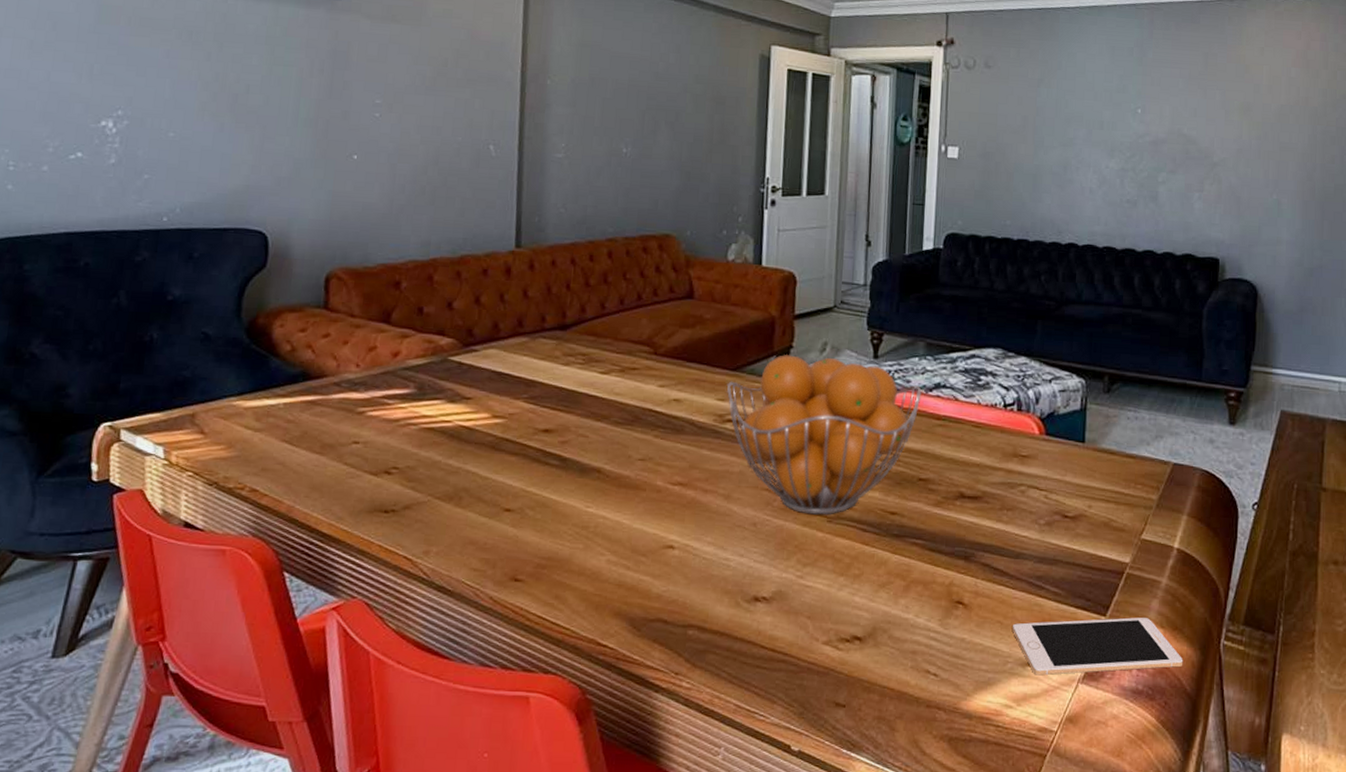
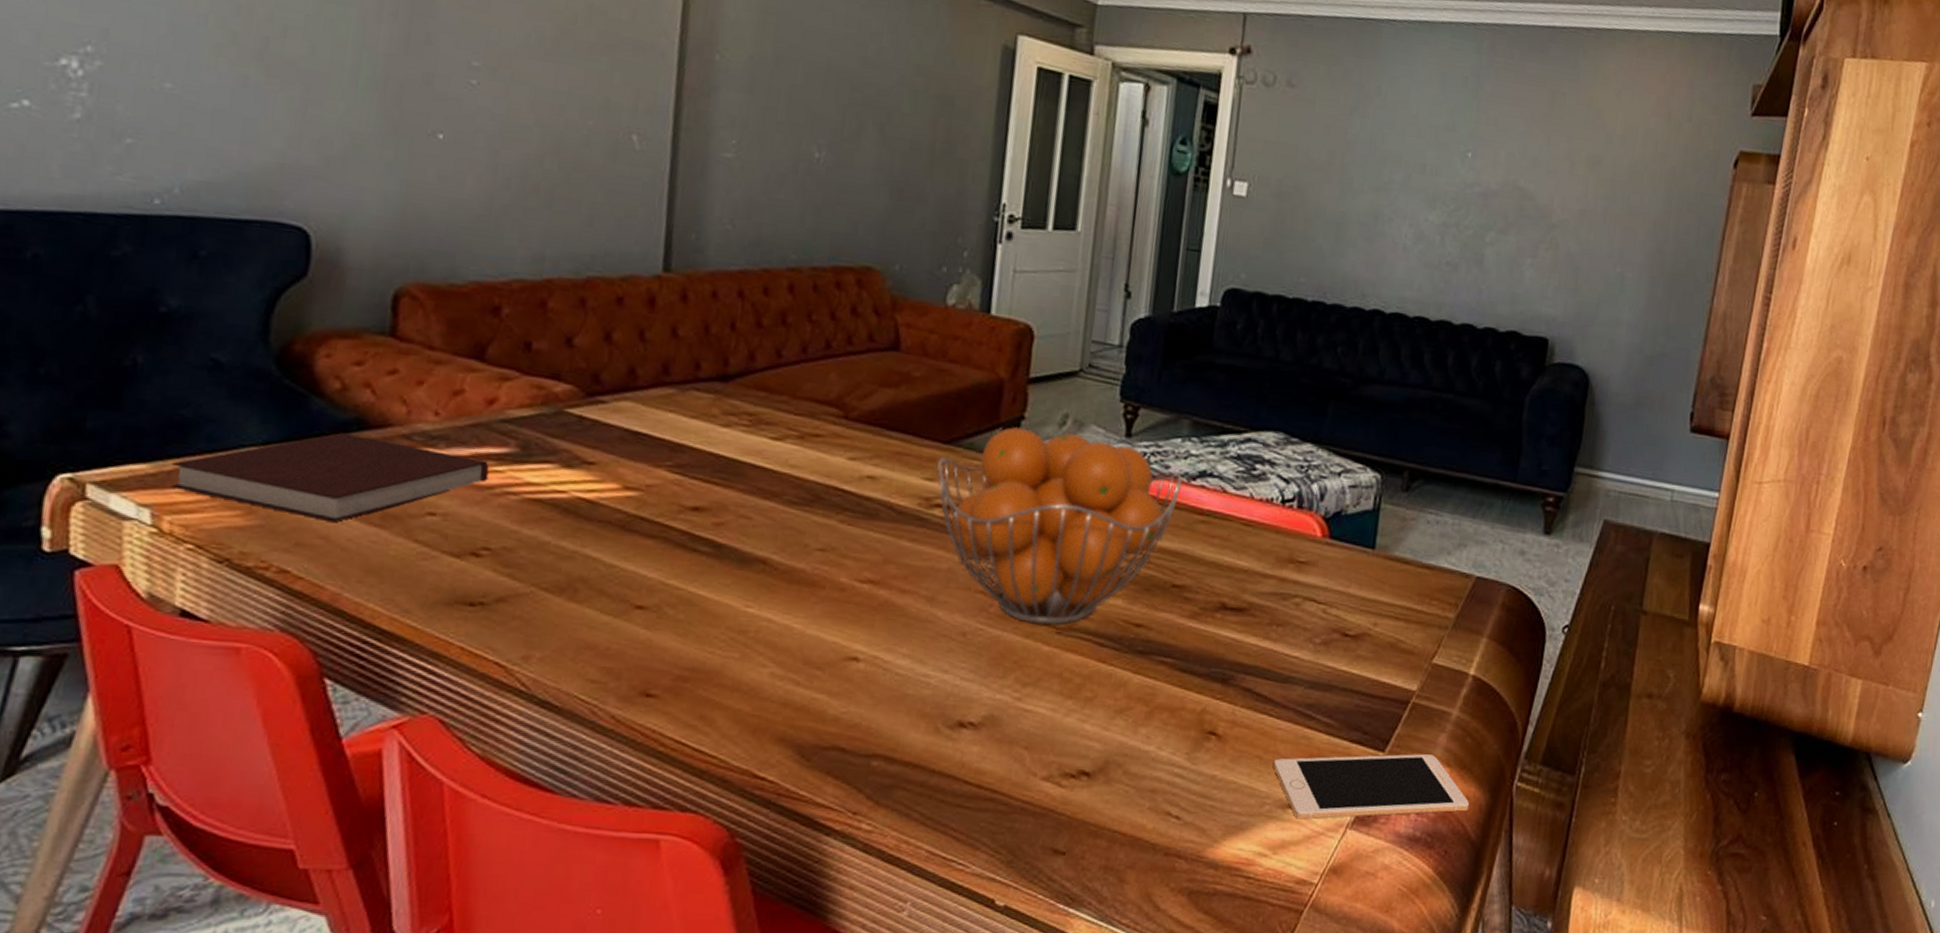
notebook: none [177,383,396,452] -> present [171,432,490,523]

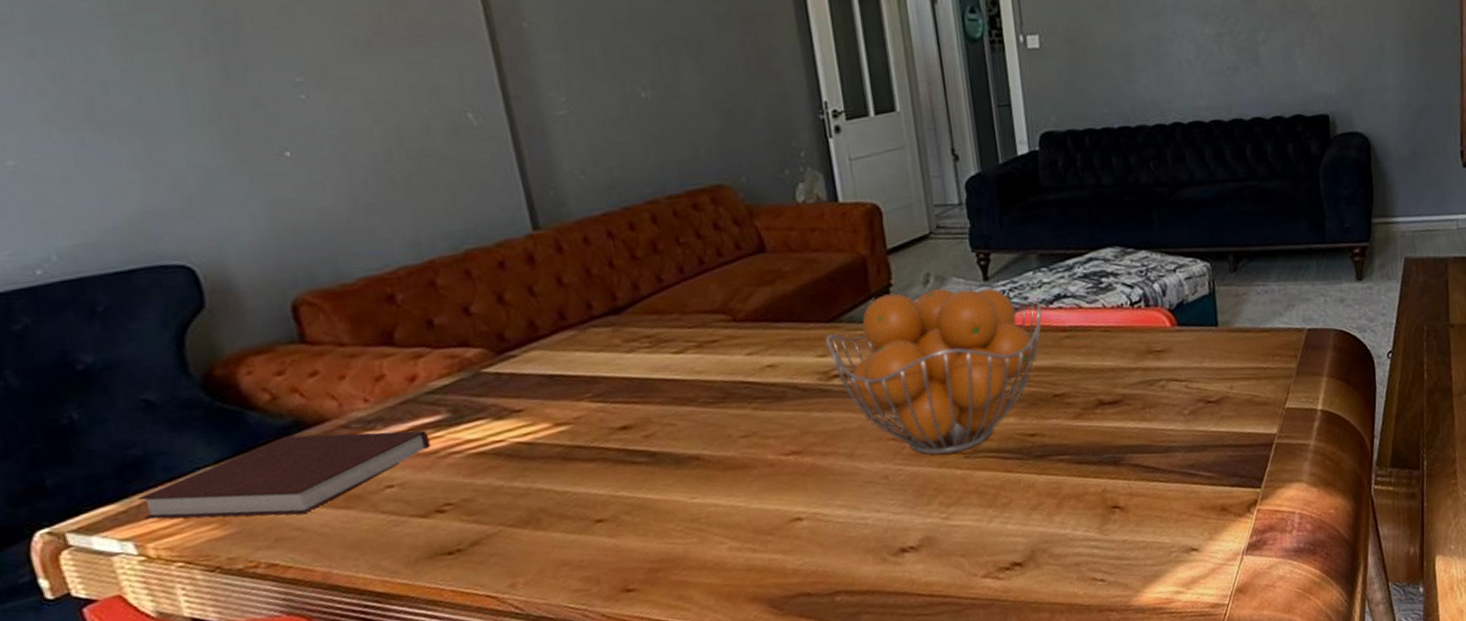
cell phone: present [1273,754,1470,820] -> none [1172,480,1339,558]

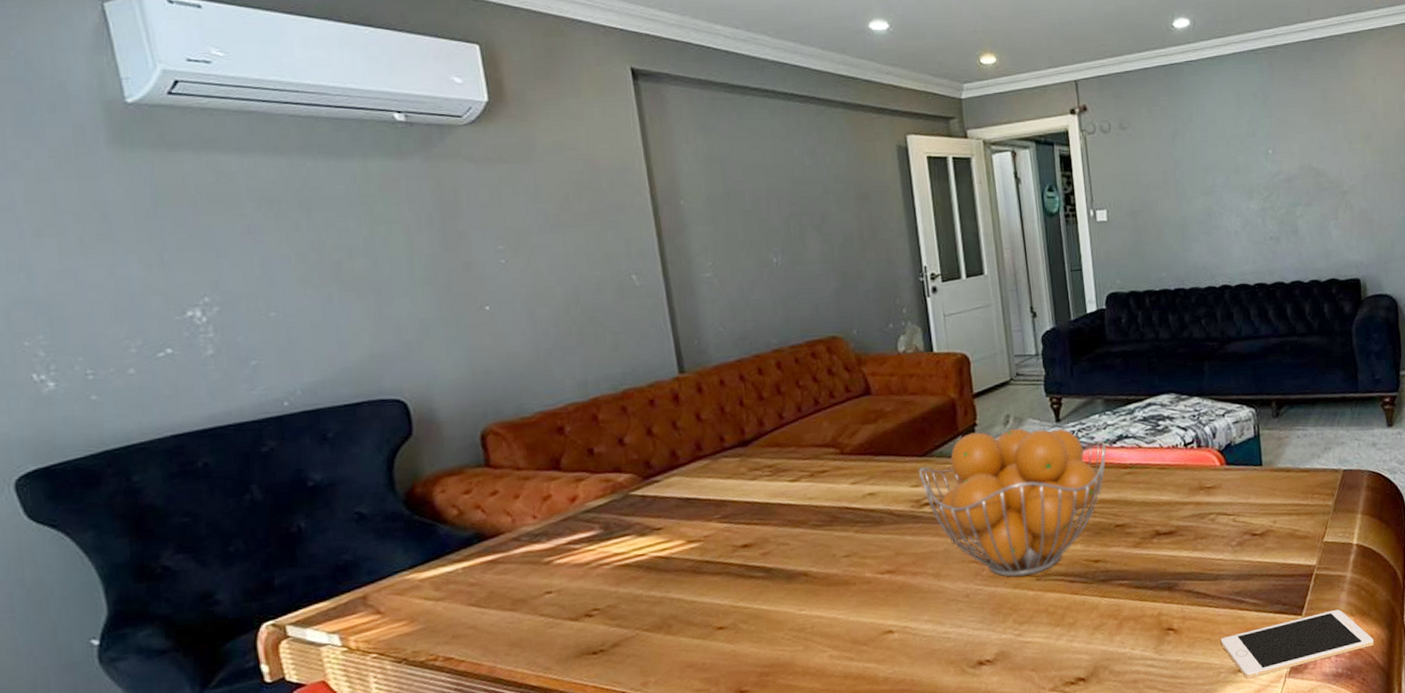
notebook: present [139,430,431,520] -> none [346,544,585,616]
cell phone: none [1172,480,1339,558] -> present [1221,609,1375,679]

